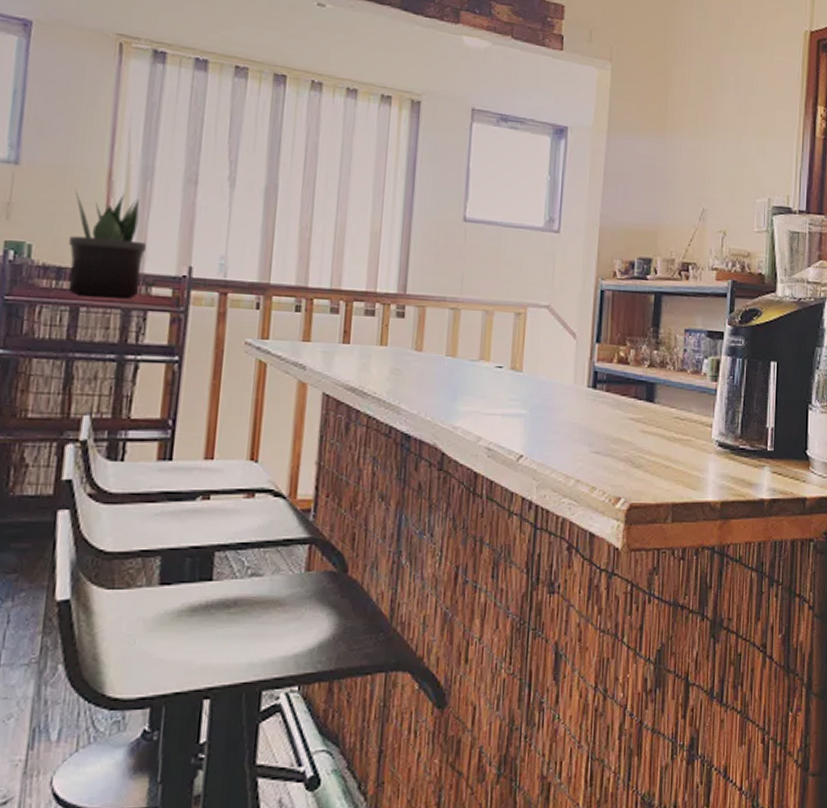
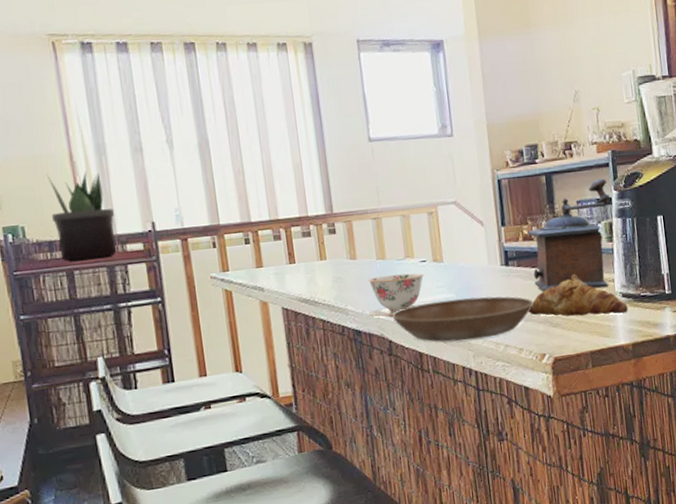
teacup: none [423,376,498,426] -> present [368,273,425,318]
saucer: none [451,415,617,468] -> present [392,296,534,342]
croissant: none [610,411,722,465] -> present [528,274,628,317]
coffee grinder: none [622,309,723,432] -> present [527,178,610,292]

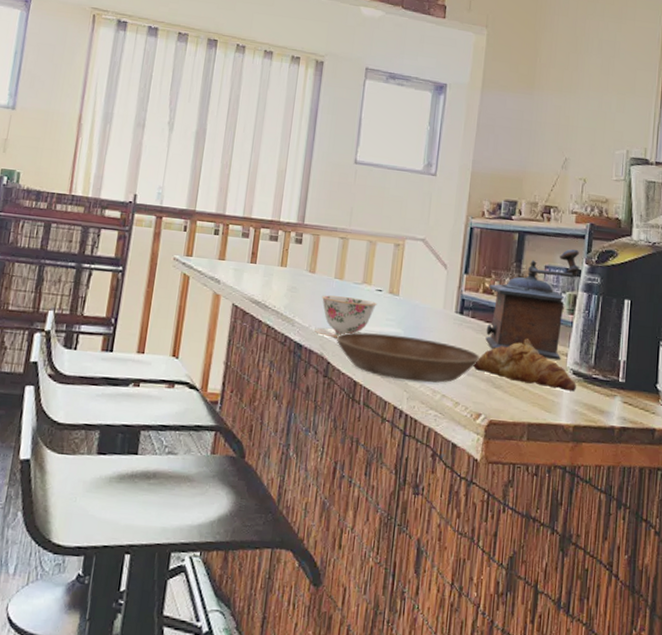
planter: present [47,170,117,262] -> none [45,130,104,218]

